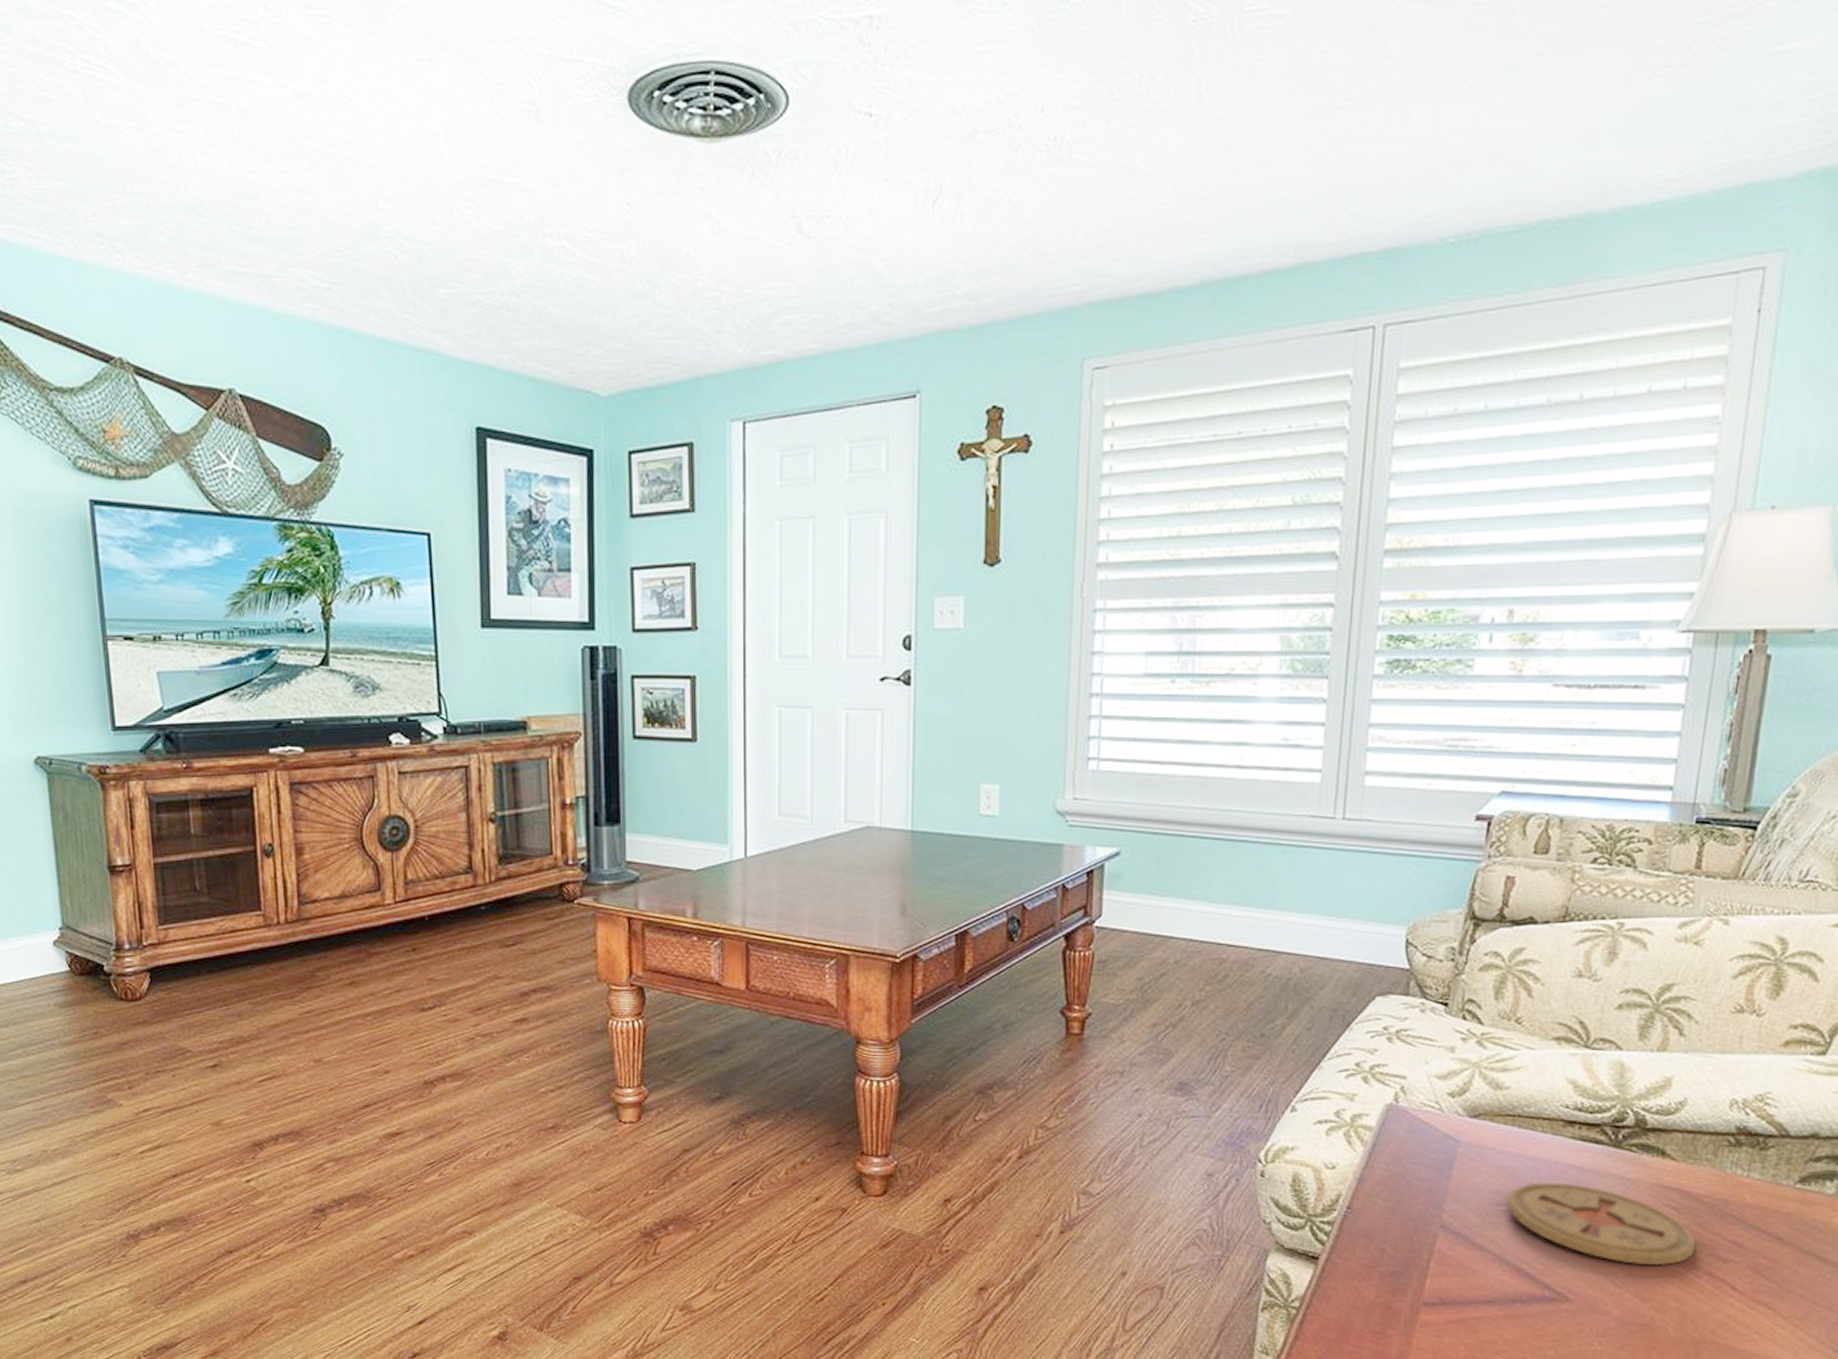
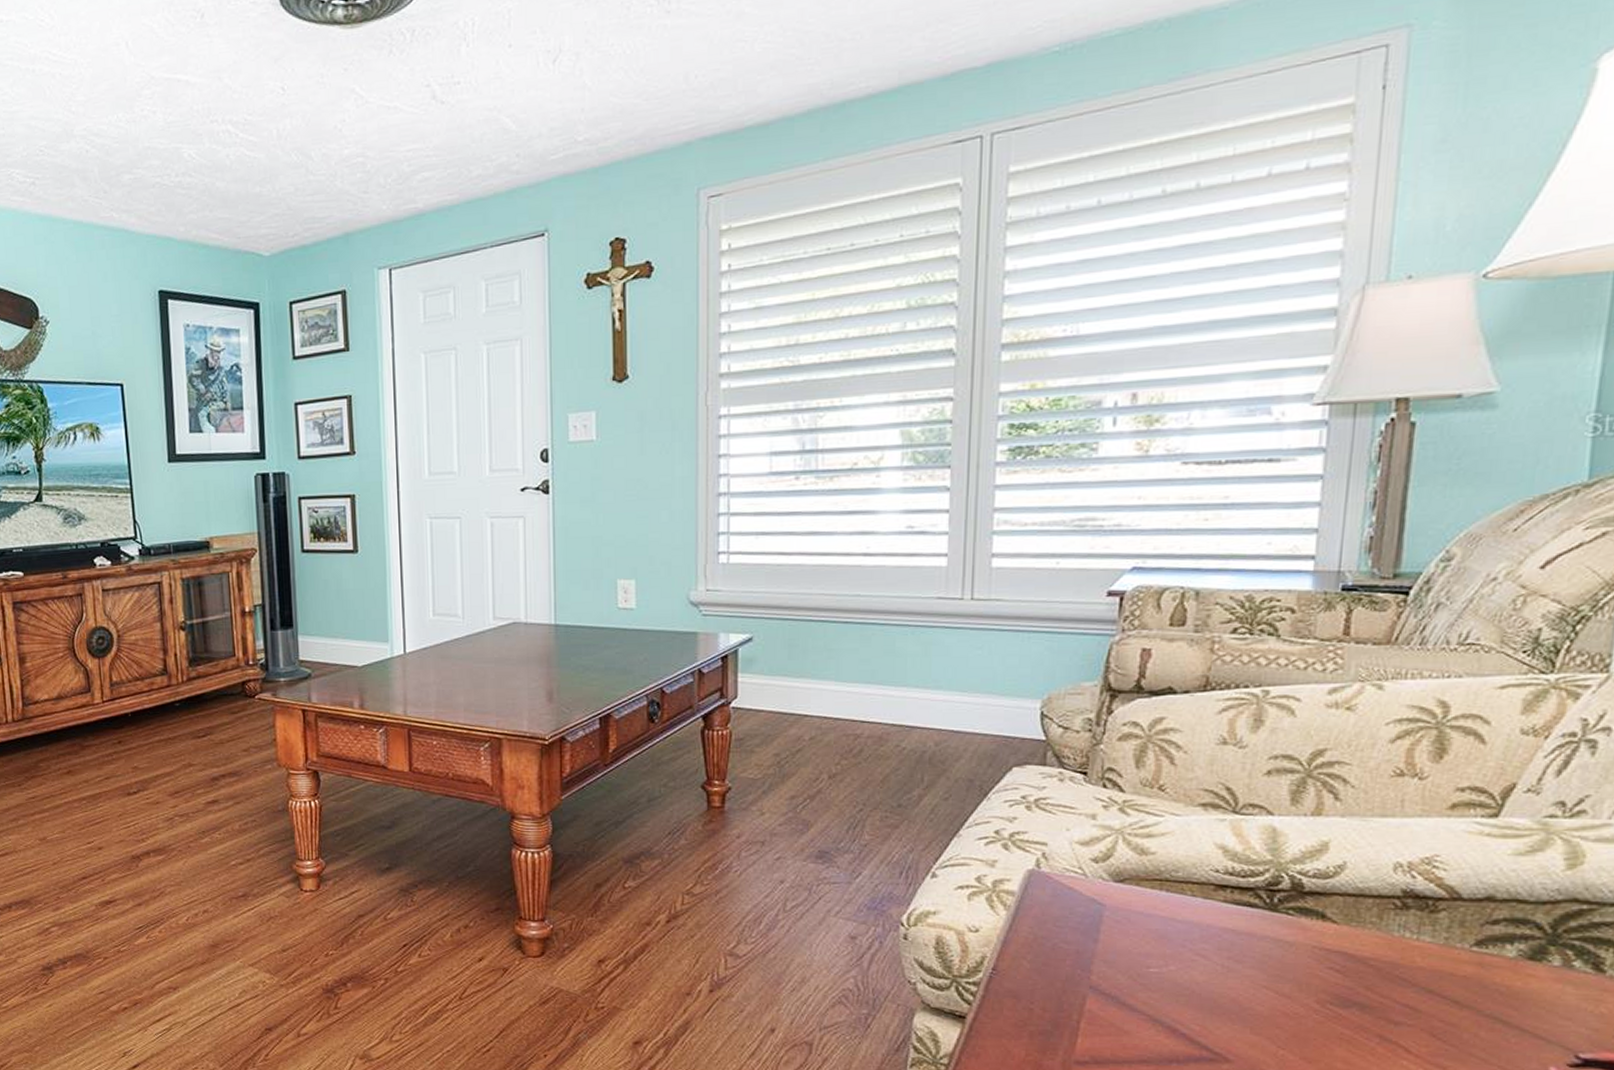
coaster: present [1506,1181,1697,1266] -> none [1158,944,1365,1028]

